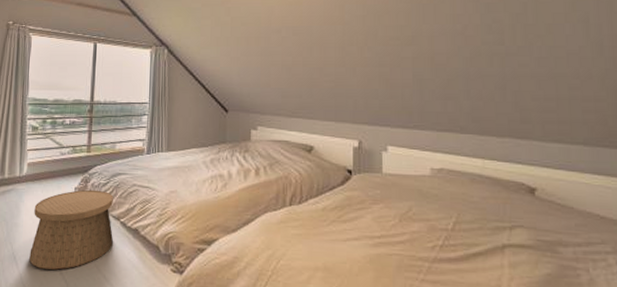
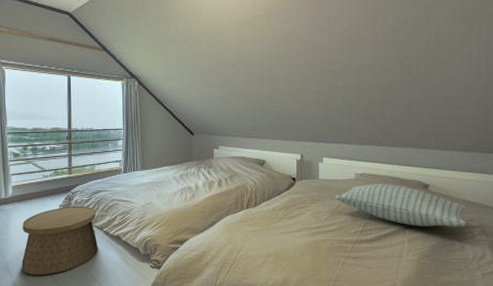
pillow: none [404,183,597,251] -> present [335,184,467,227]

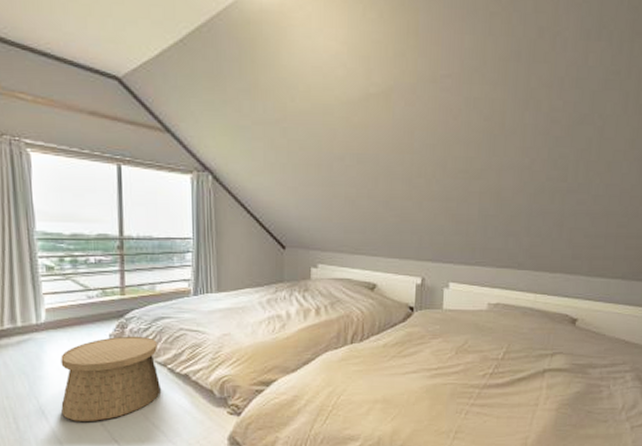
pillow: present [335,184,467,227] -> none [462,317,619,371]

